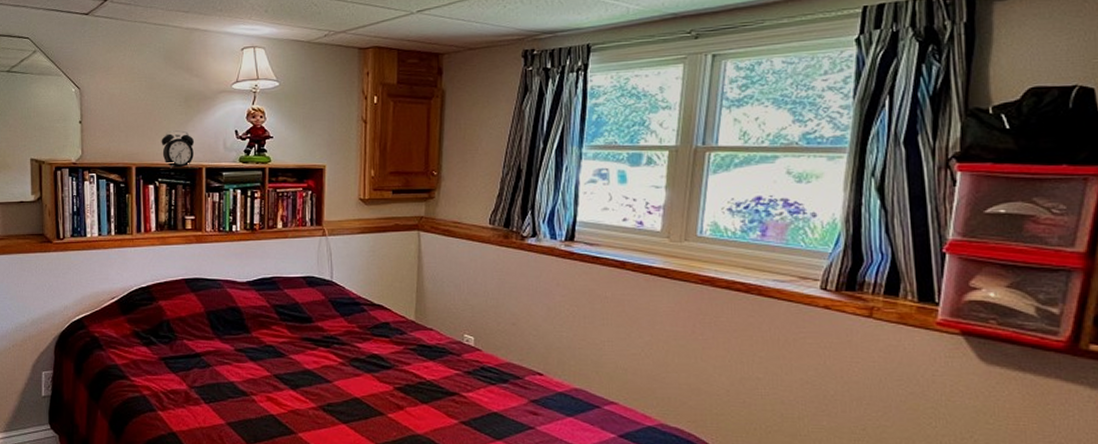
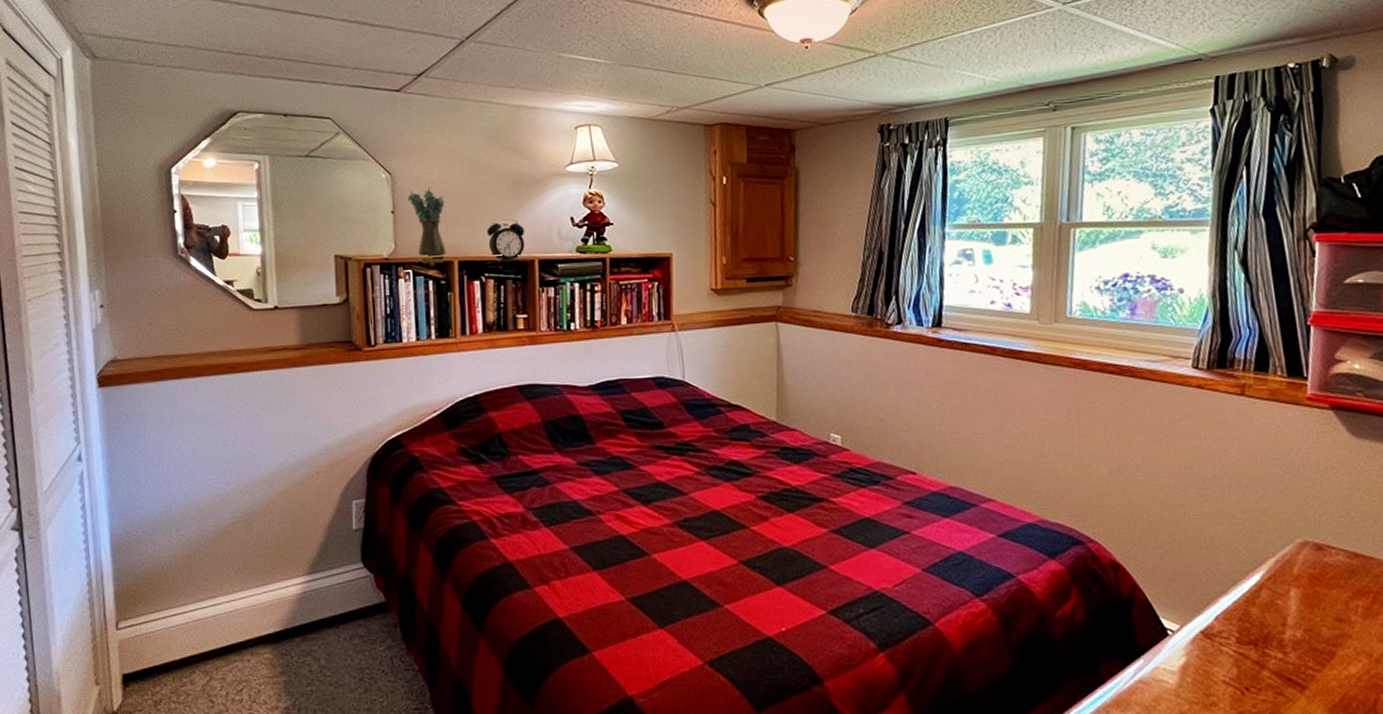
vase: none [93,100,125,172] -> present [407,187,446,268]

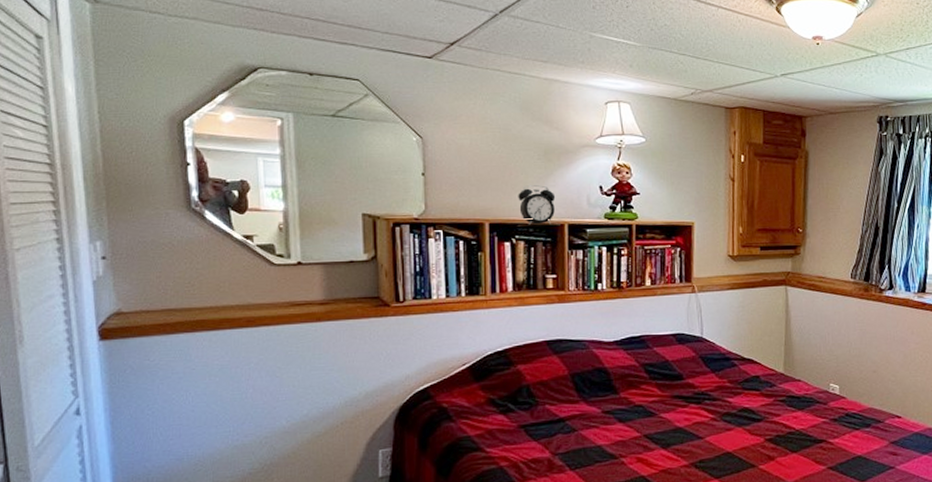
vase: present [407,187,446,268] -> none [438,152,477,228]

